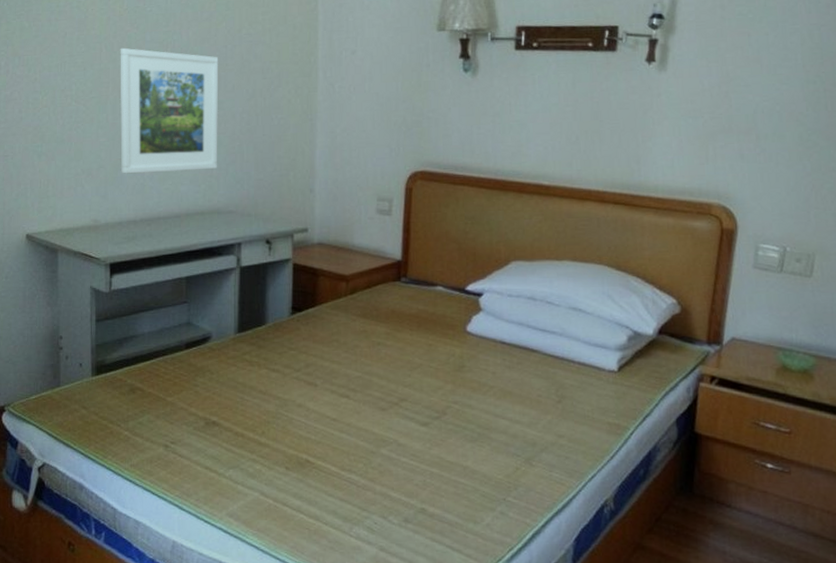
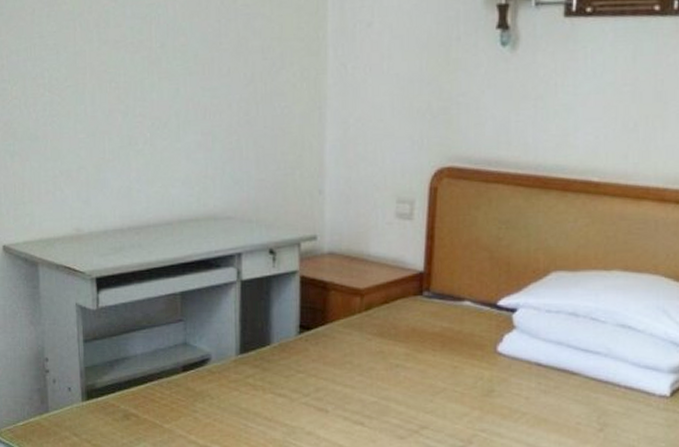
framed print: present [119,47,219,174] -> none [97,25,213,176]

